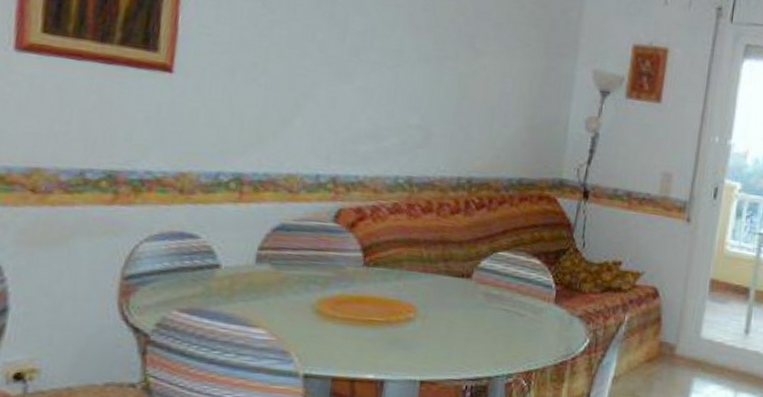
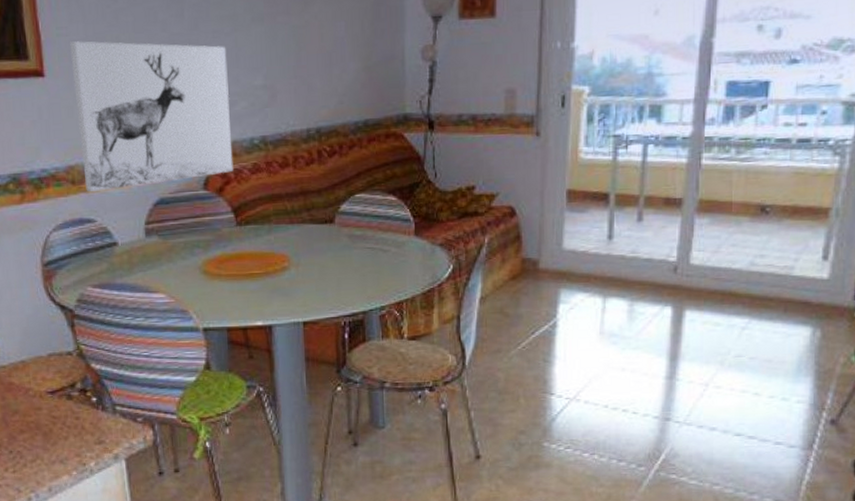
wall art: none [195,42,385,209] -> present [70,41,234,193]

